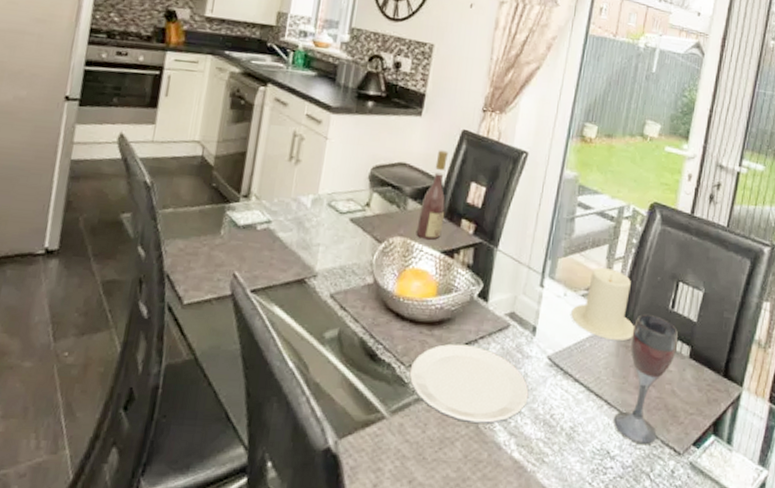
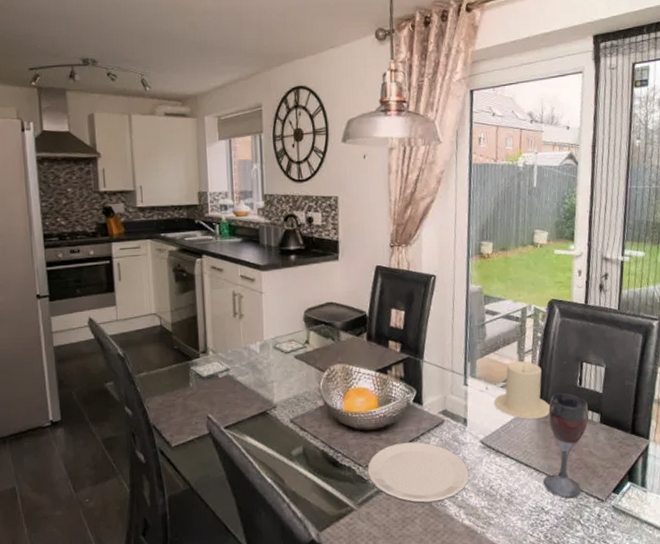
wine bottle: present [416,150,448,241] -> none [352,286,374,364]

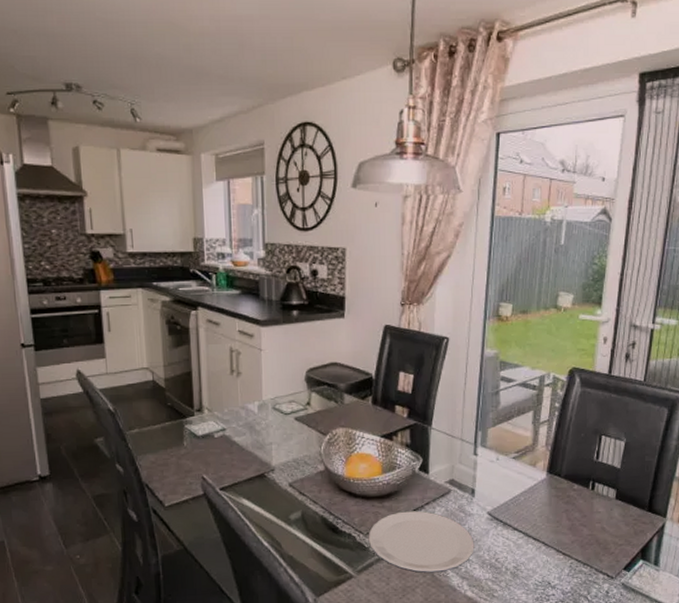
candle: present [494,361,551,419] -> none [505,432,564,492]
cup: present [543,393,589,499] -> none [552,467,605,574]

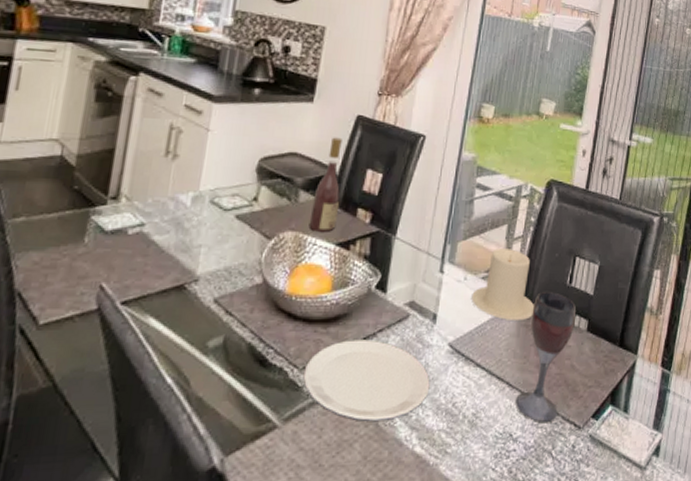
wine bottle: none [355,346,380,428] -> present [308,137,342,234]
candle: none [505,432,564,492] -> present [472,249,535,320]
cup: none [552,467,605,574] -> present [516,292,577,423]

